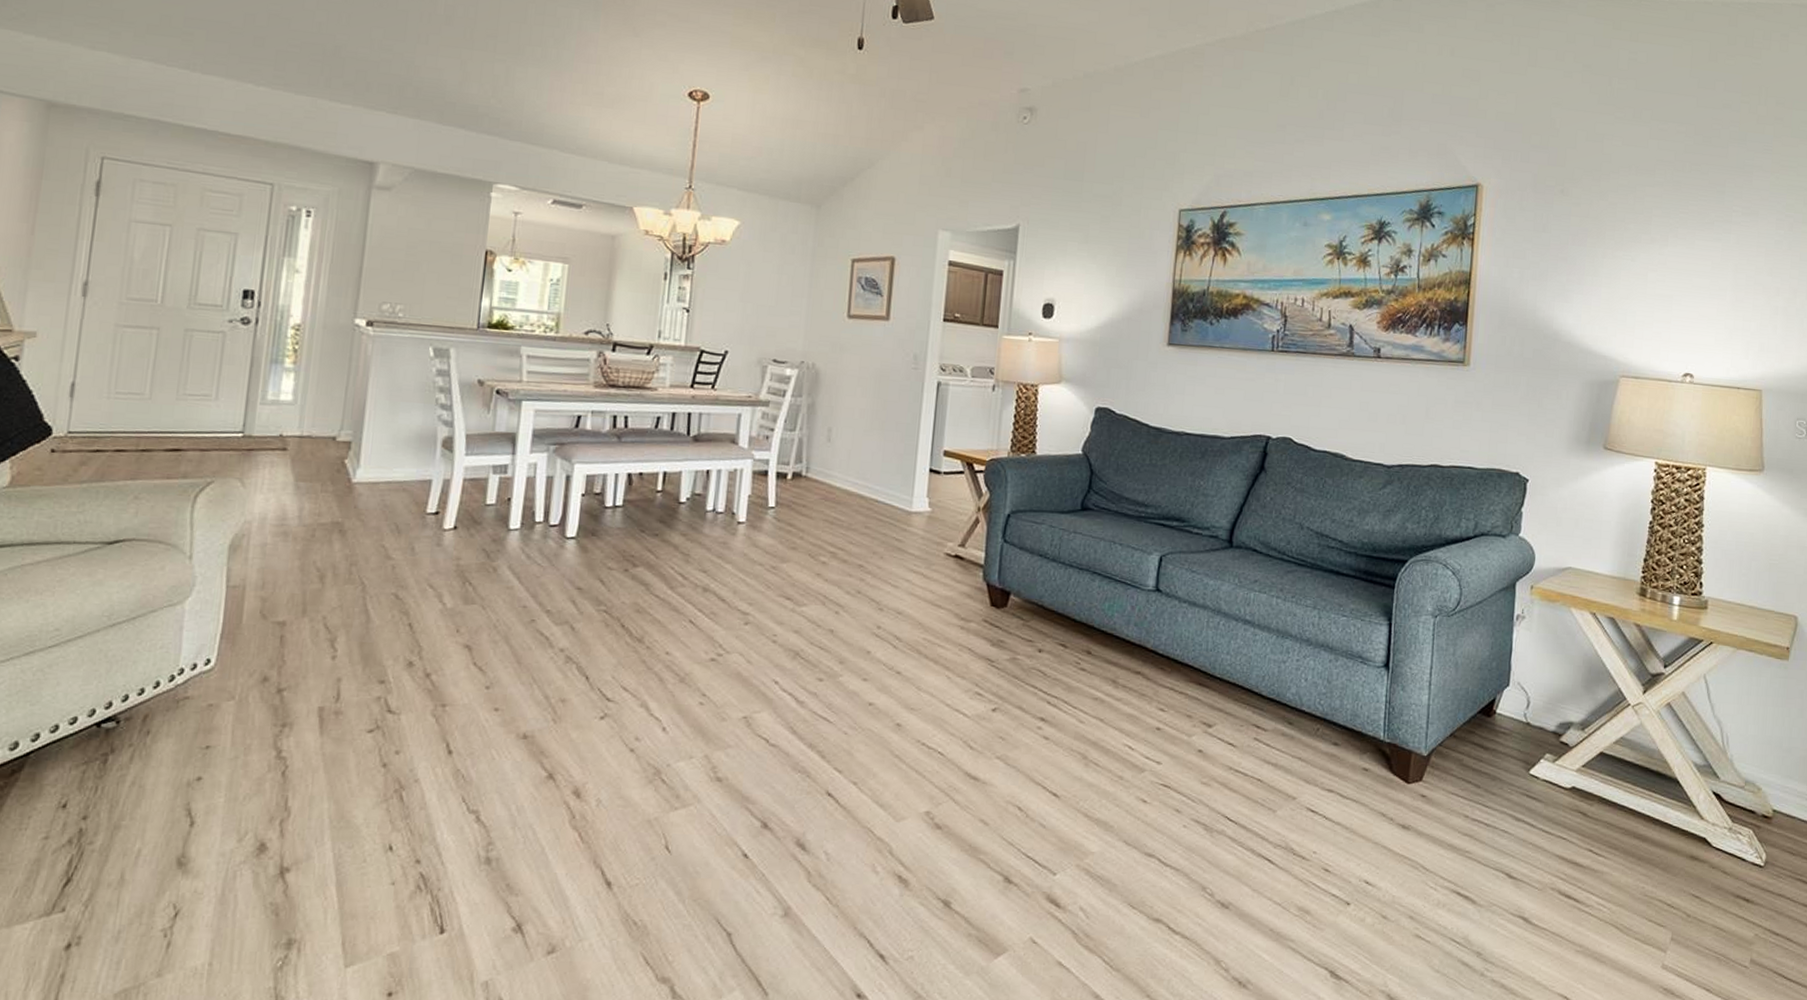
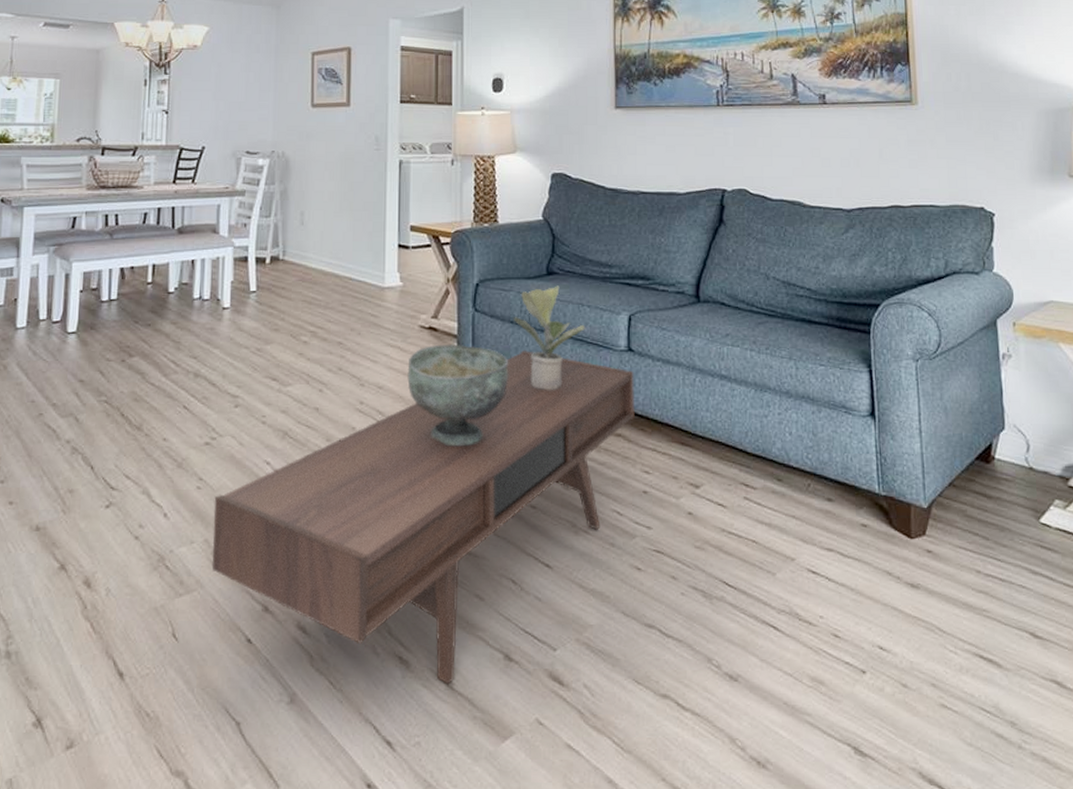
coffee table: none [710,584,1160,904] -> present [211,350,635,685]
decorative bowl: none [928,573,1033,675] -> present [407,343,509,446]
potted plant: none [1042,521,1116,625] -> present [513,285,586,390]

